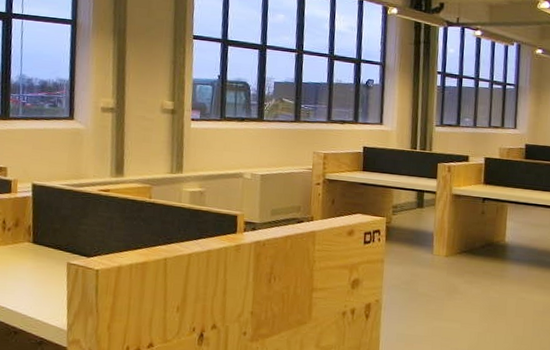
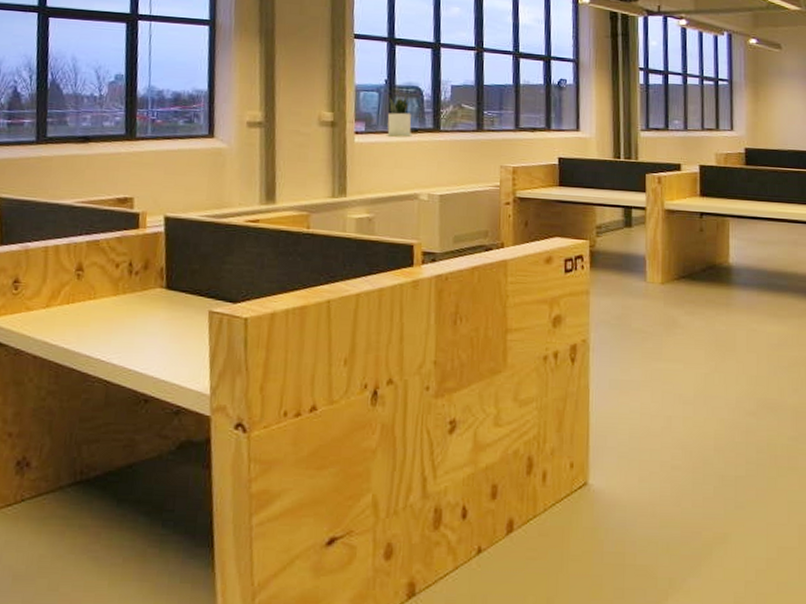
planter: none [217,89,240,126] -> present [386,96,413,138]

